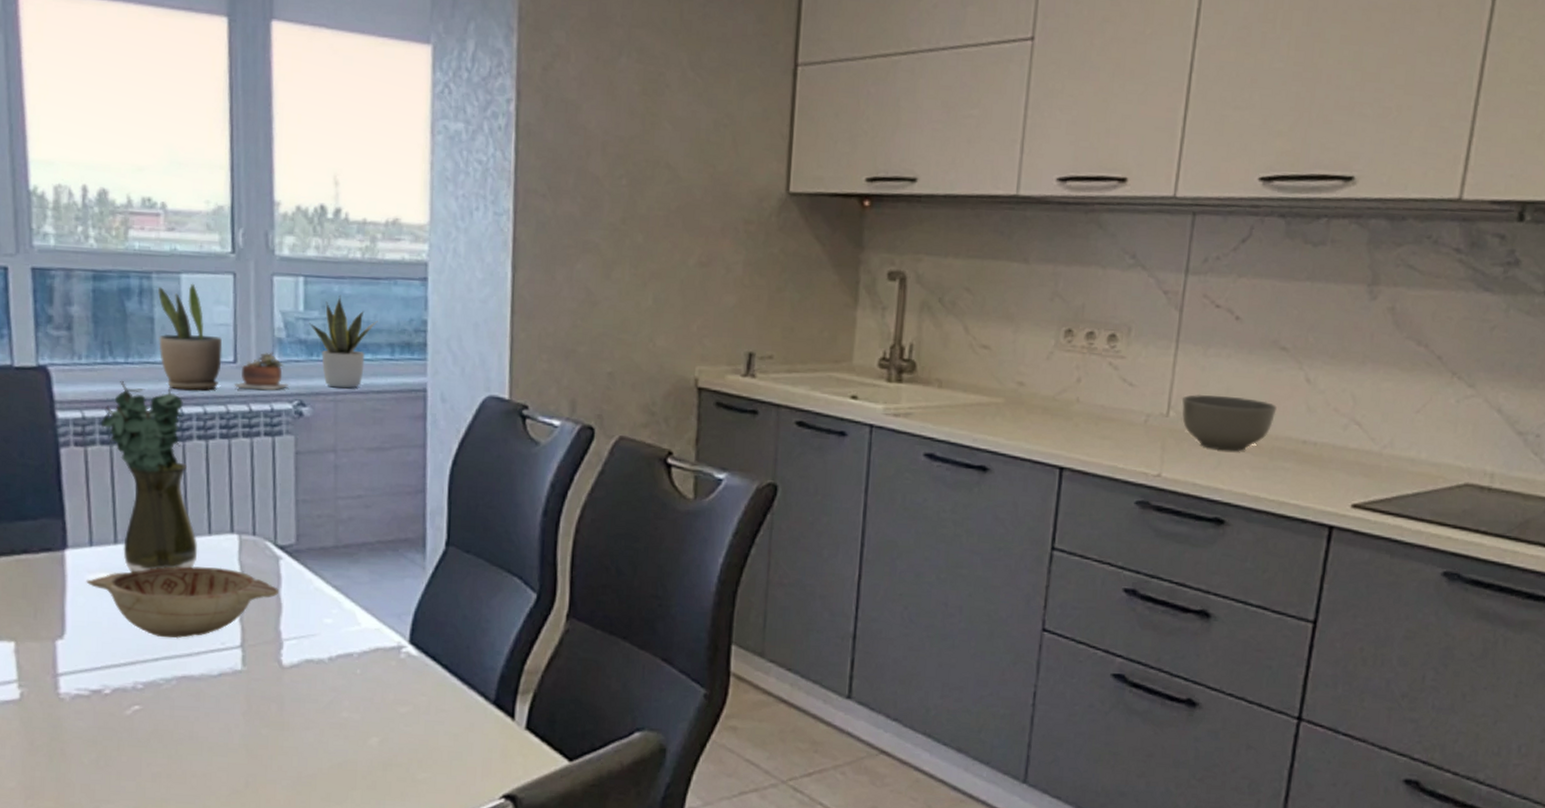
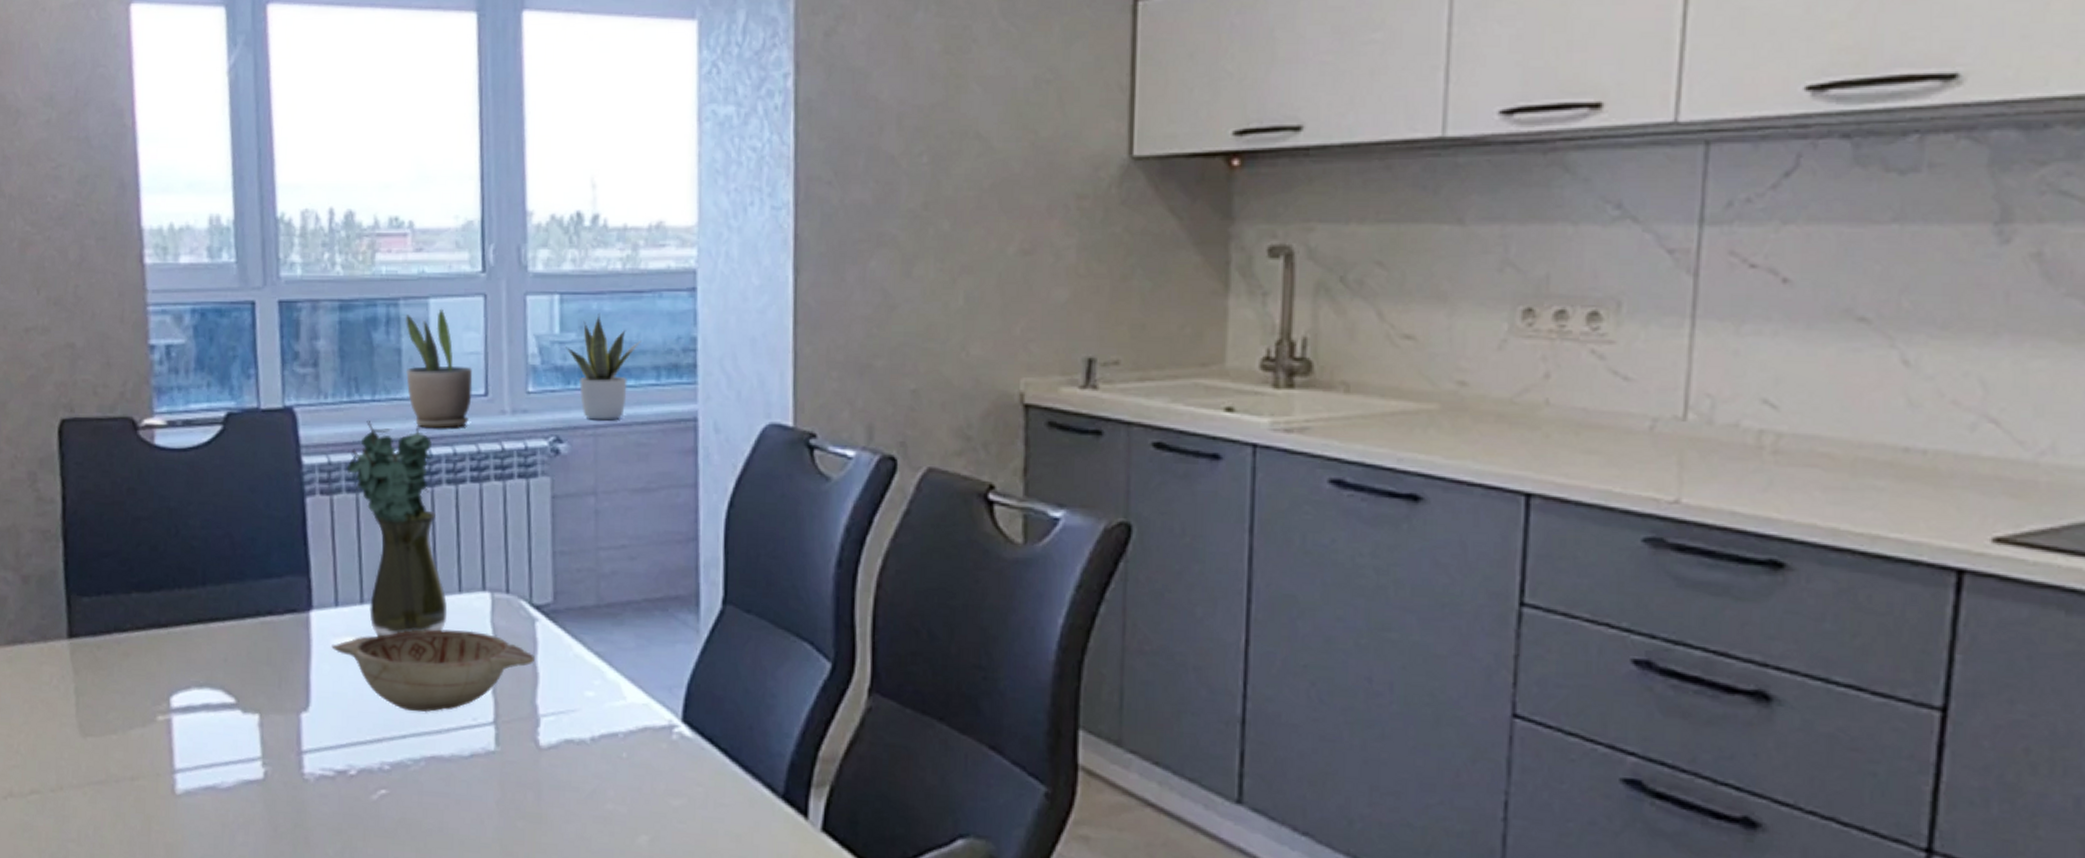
succulent plant: present [235,352,288,390] -> none [486,381,544,425]
bowl: present [1181,394,1277,451] -> none [1705,387,1857,465]

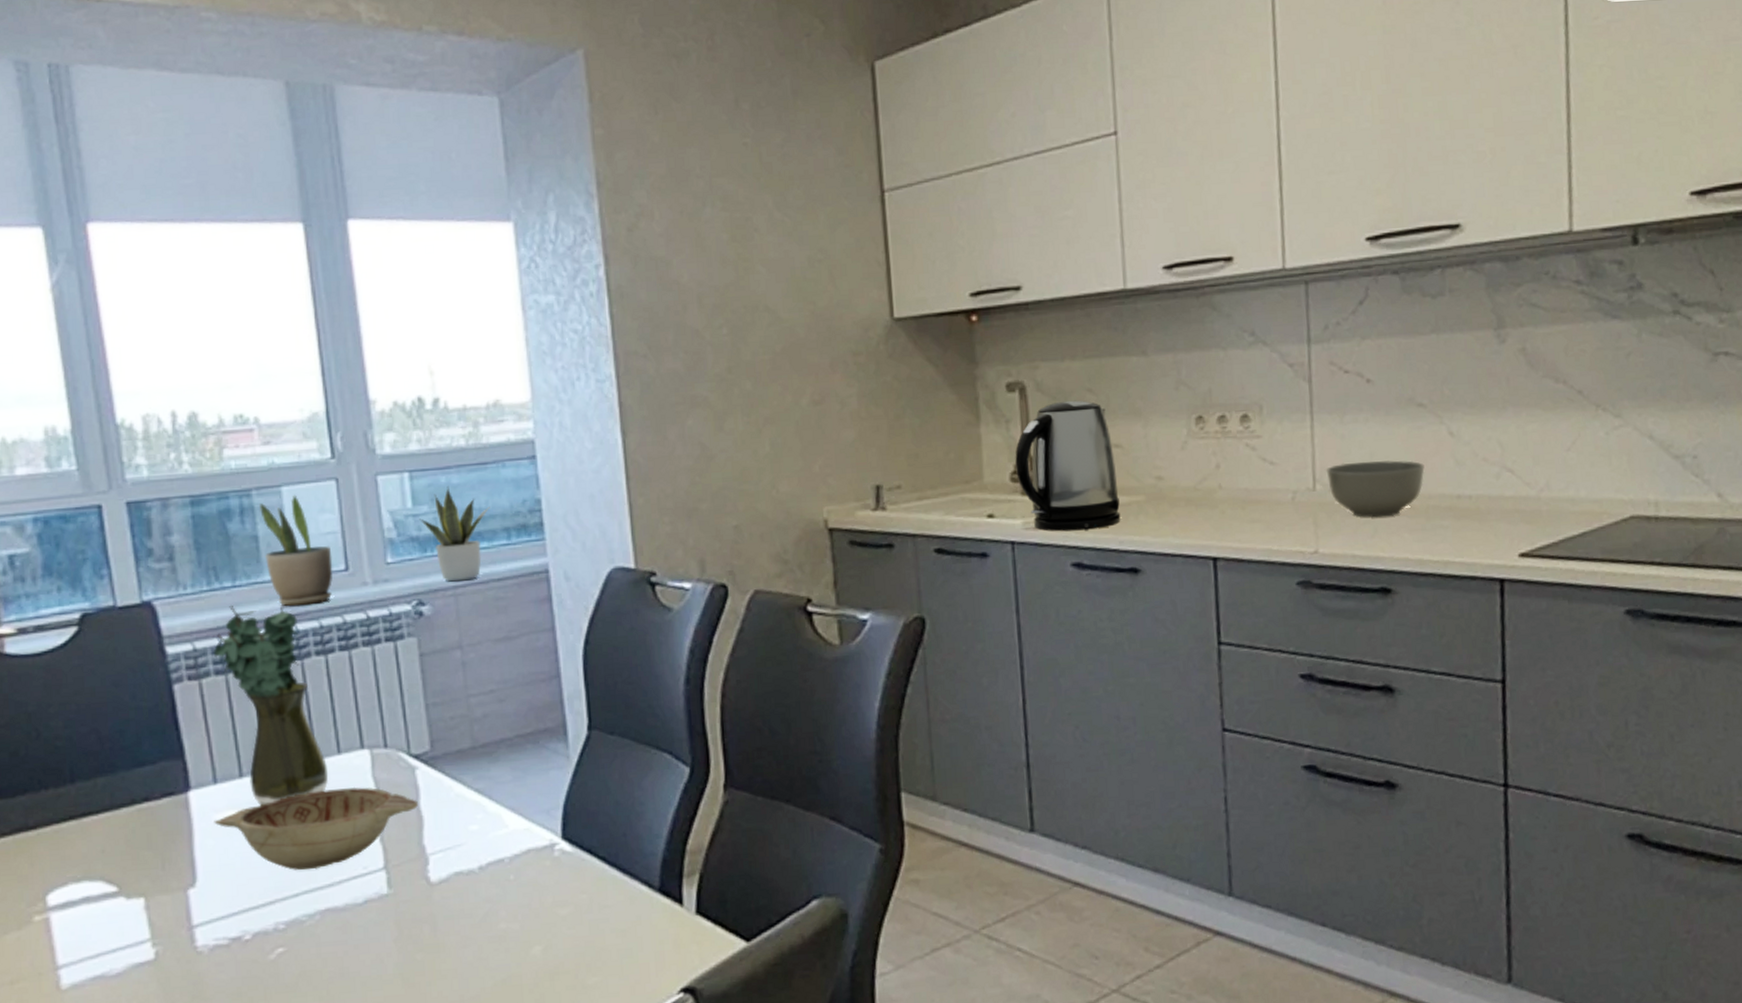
kettle: none [1269,274,1404,441] -> present [1015,400,1121,532]
bowl: none [1705,387,1857,465] -> present [1326,460,1425,517]

